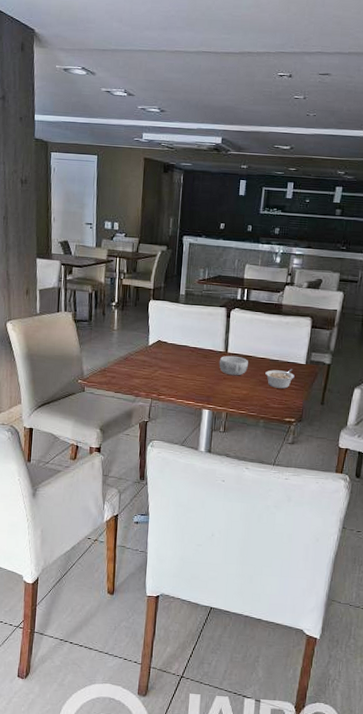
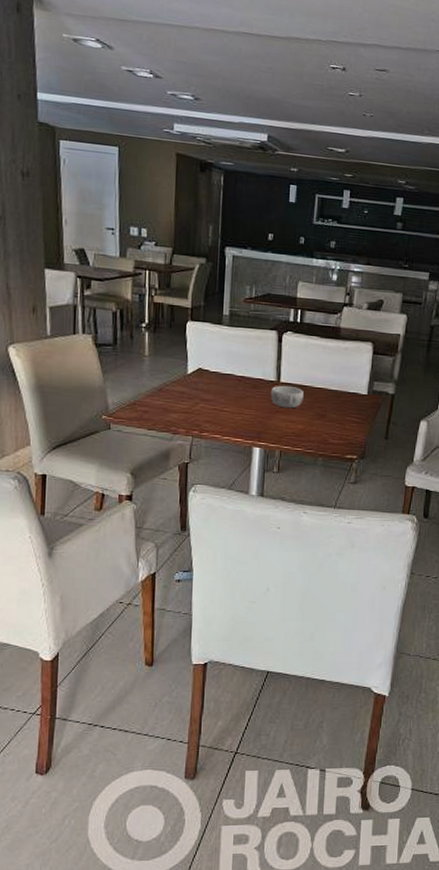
legume: present [265,369,295,389] -> none [323,400,356,422]

